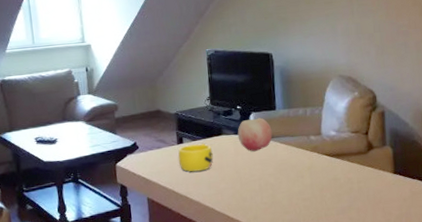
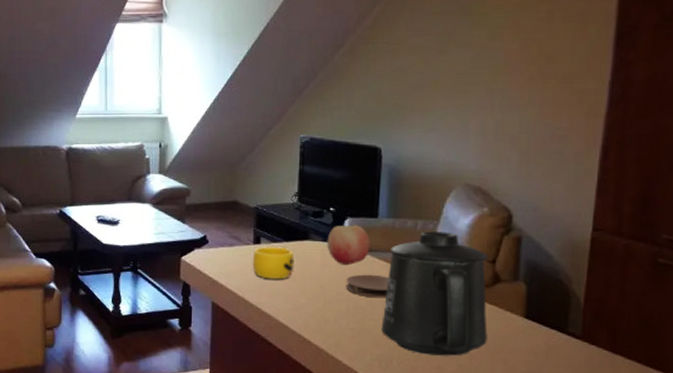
coaster: none [256,156,291,175] -> present [345,274,390,298]
mug: none [288,114,369,214] -> present [381,231,488,356]

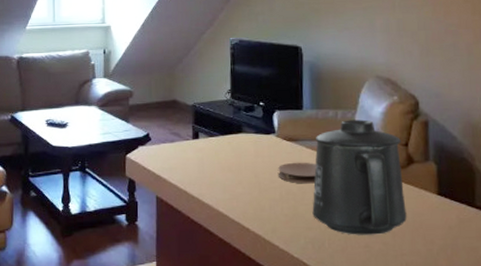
cup: present [252,246,294,280] -> none [192,140,231,172]
fruit: present [327,225,370,266] -> none [259,117,298,155]

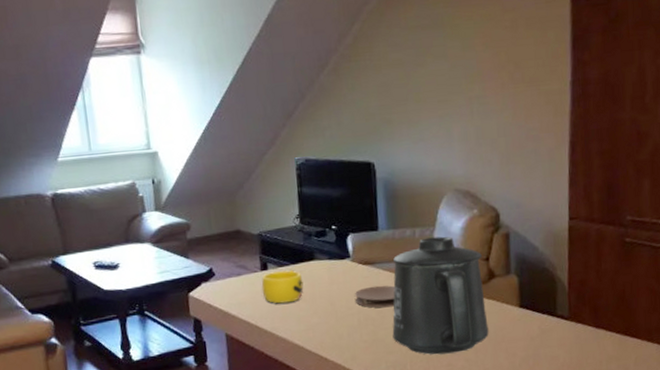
cup: none [192,140,231,172] -> present [261,269,304,304]

